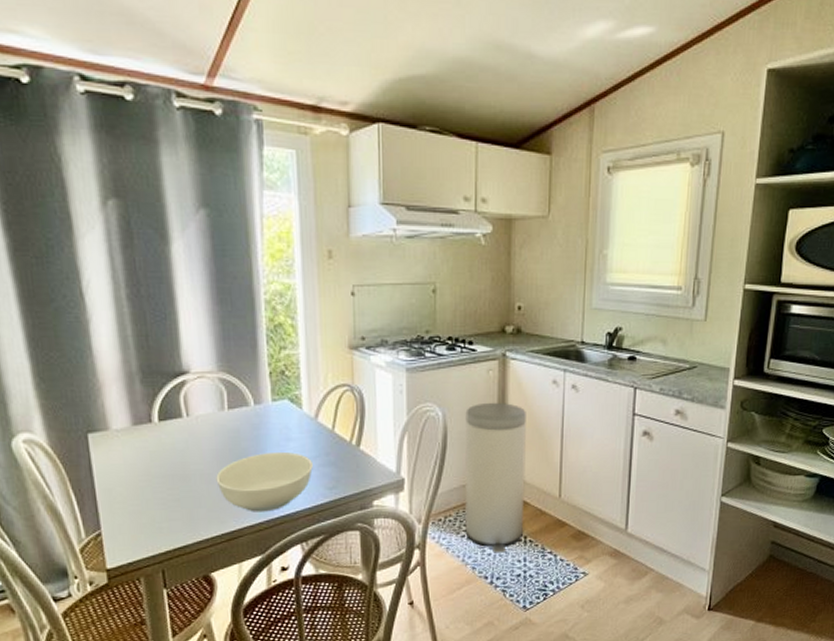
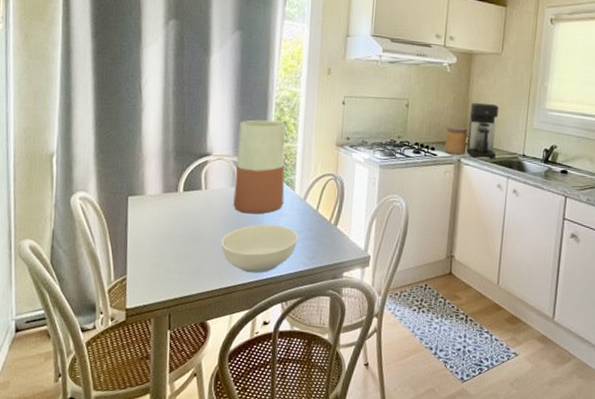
vase: none [220,323,290,442] -> present [233,119,285,214]
pedal bin: present [465,402,526,554] -> none [417,198,474,329]
jar: none [485,313,513,348] -> present [444,126,468,155]
coffee maker: none [512,280,550,349] -> present [466,102,499,159]

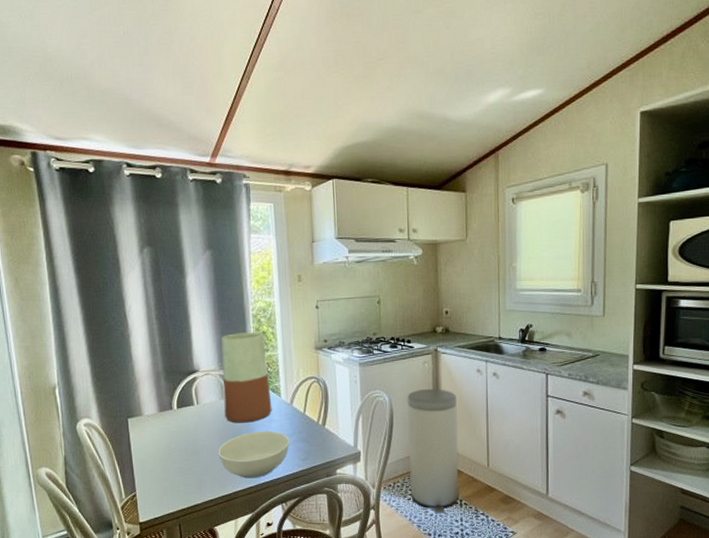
pedal bin: none [417,198,474,329] -> present [407,388,459,515]
jar: present [444,126,468,155] -> none [420,317,442,345]
coffee maker: present [466,102,499,159] -> none [441,290,472,345]

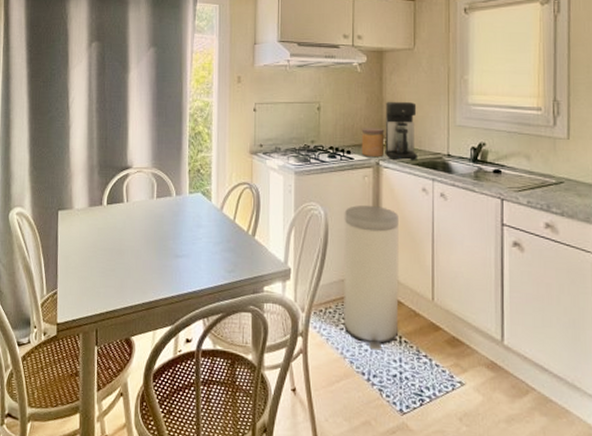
bowl: present [218,431,290,479] -> none [143,236,217,287]
vase: present [221,332,272,423] -> none [153,131,202,226]
jar: none [420,317,442,345] -> present [361,128,385,158]
coffee maker: none [441,290,472,345] -> present [385,101,417,160]

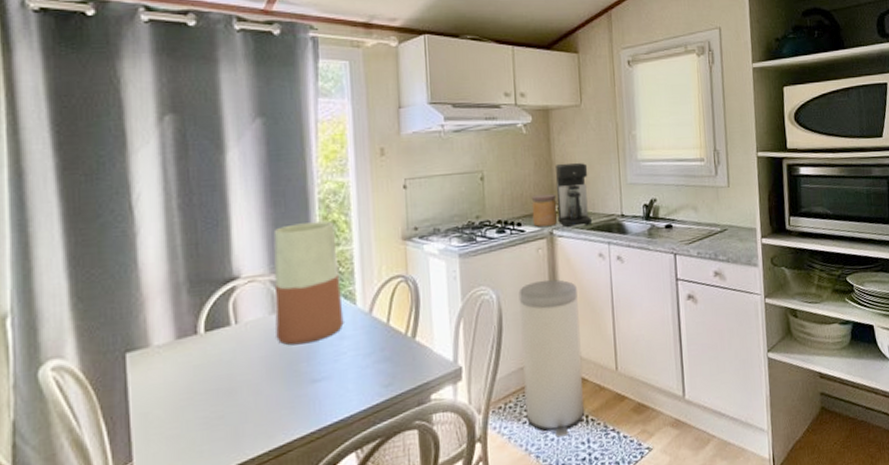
vase: none [153,131,202,226] -> present [273,221,344,345]

